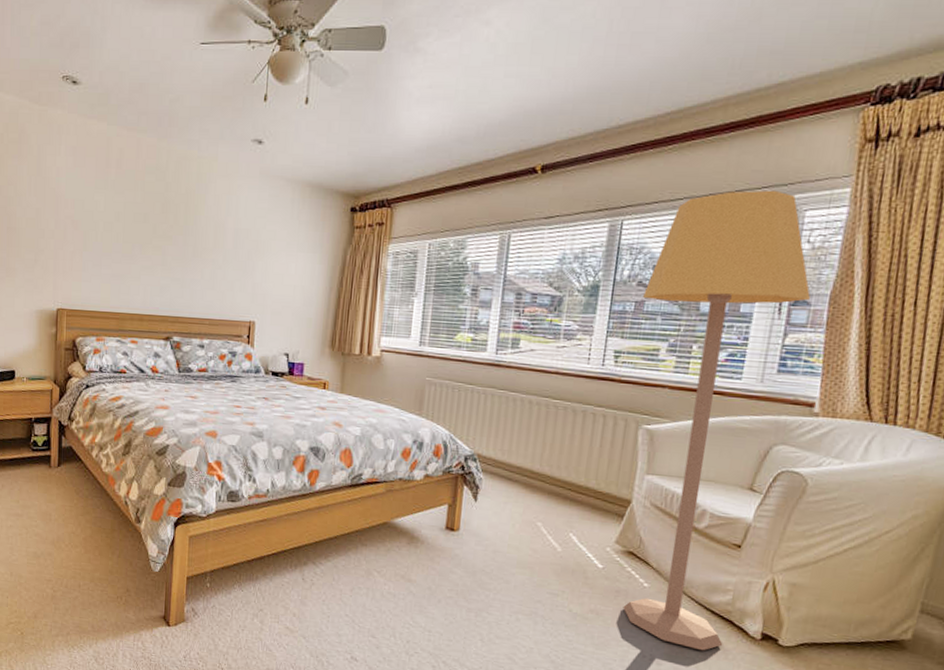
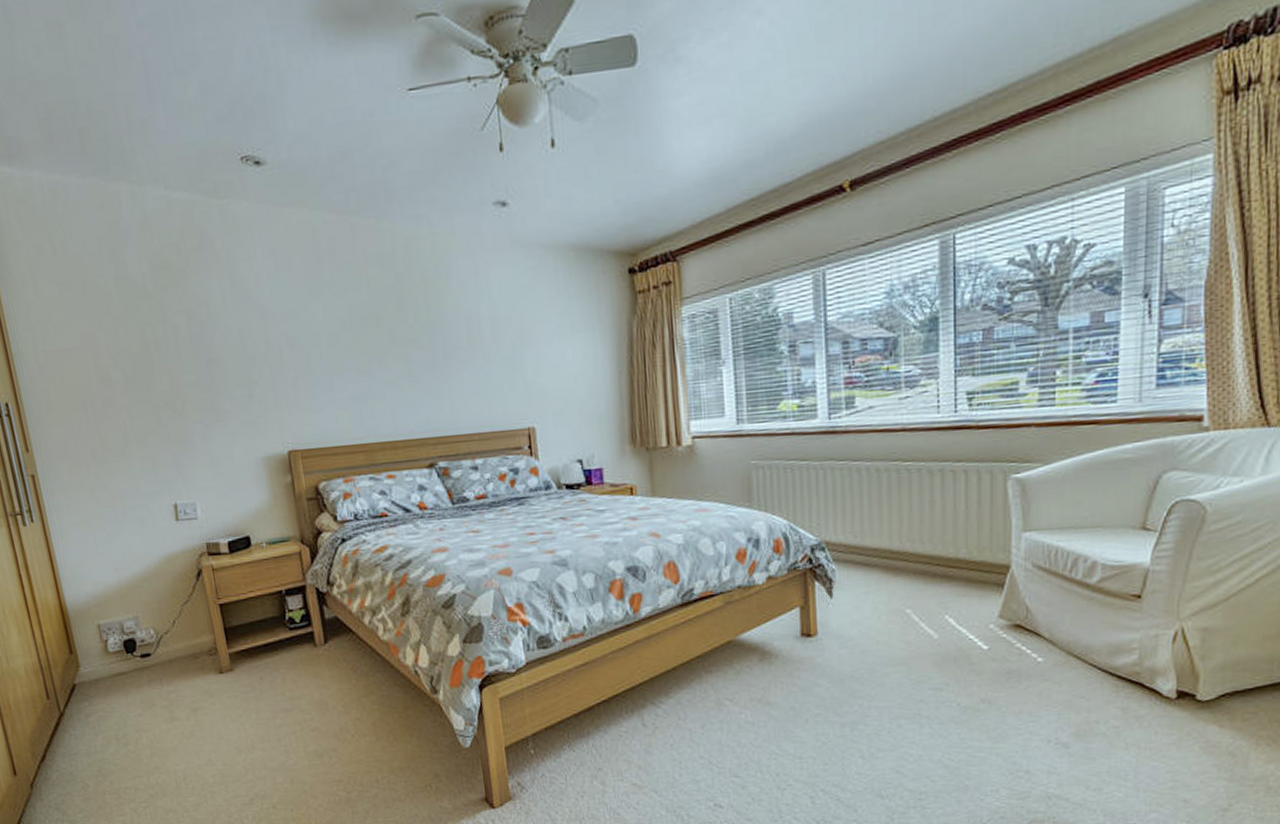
lamp: present [623,190,811,651] -> none [991,169,1182,723]

